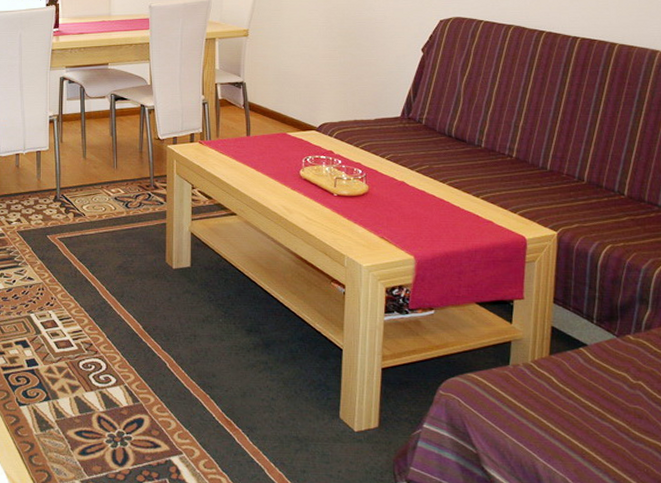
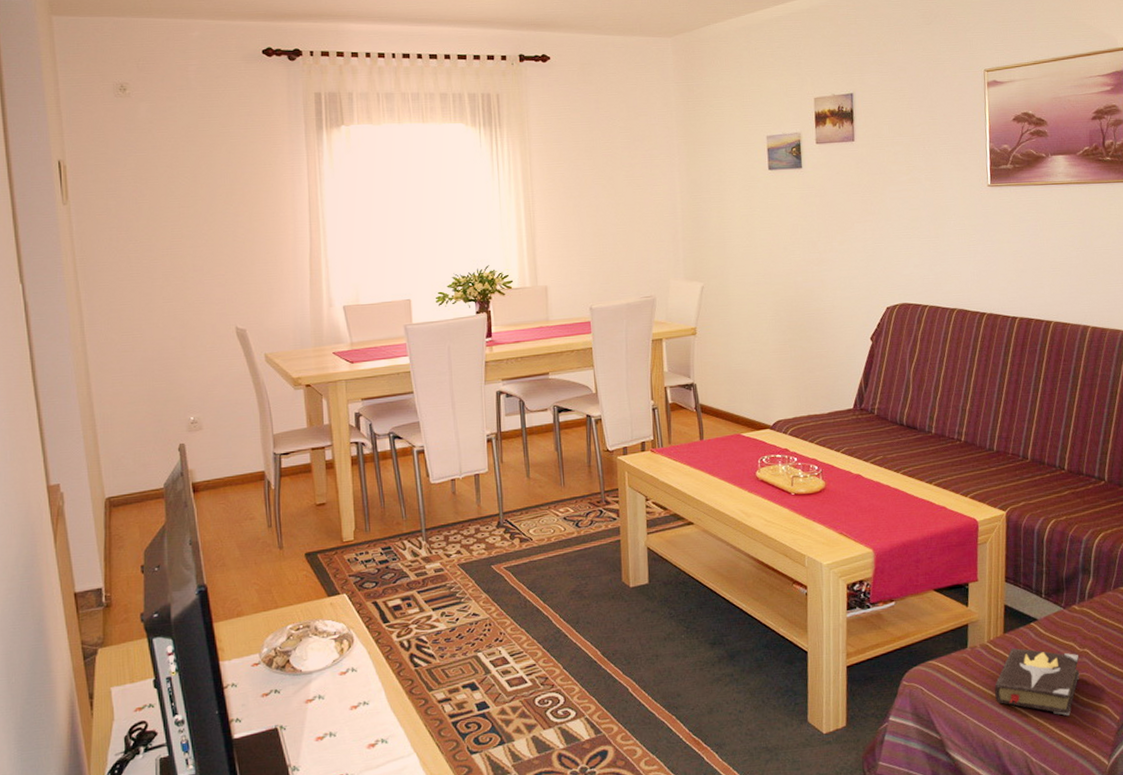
hardback book: none [537,370,632,449] -> present [994,647,1080,716]

